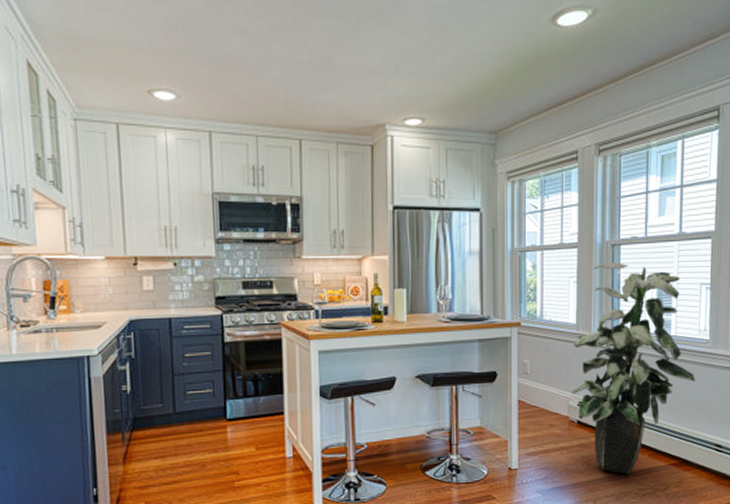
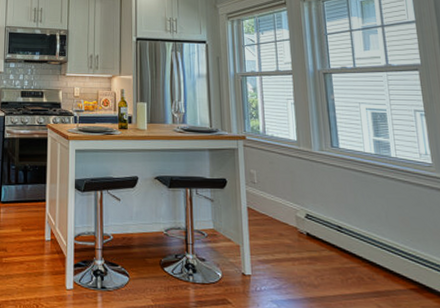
indoor plant: present [571,262,695,474] -> none [295,88,424,294]

